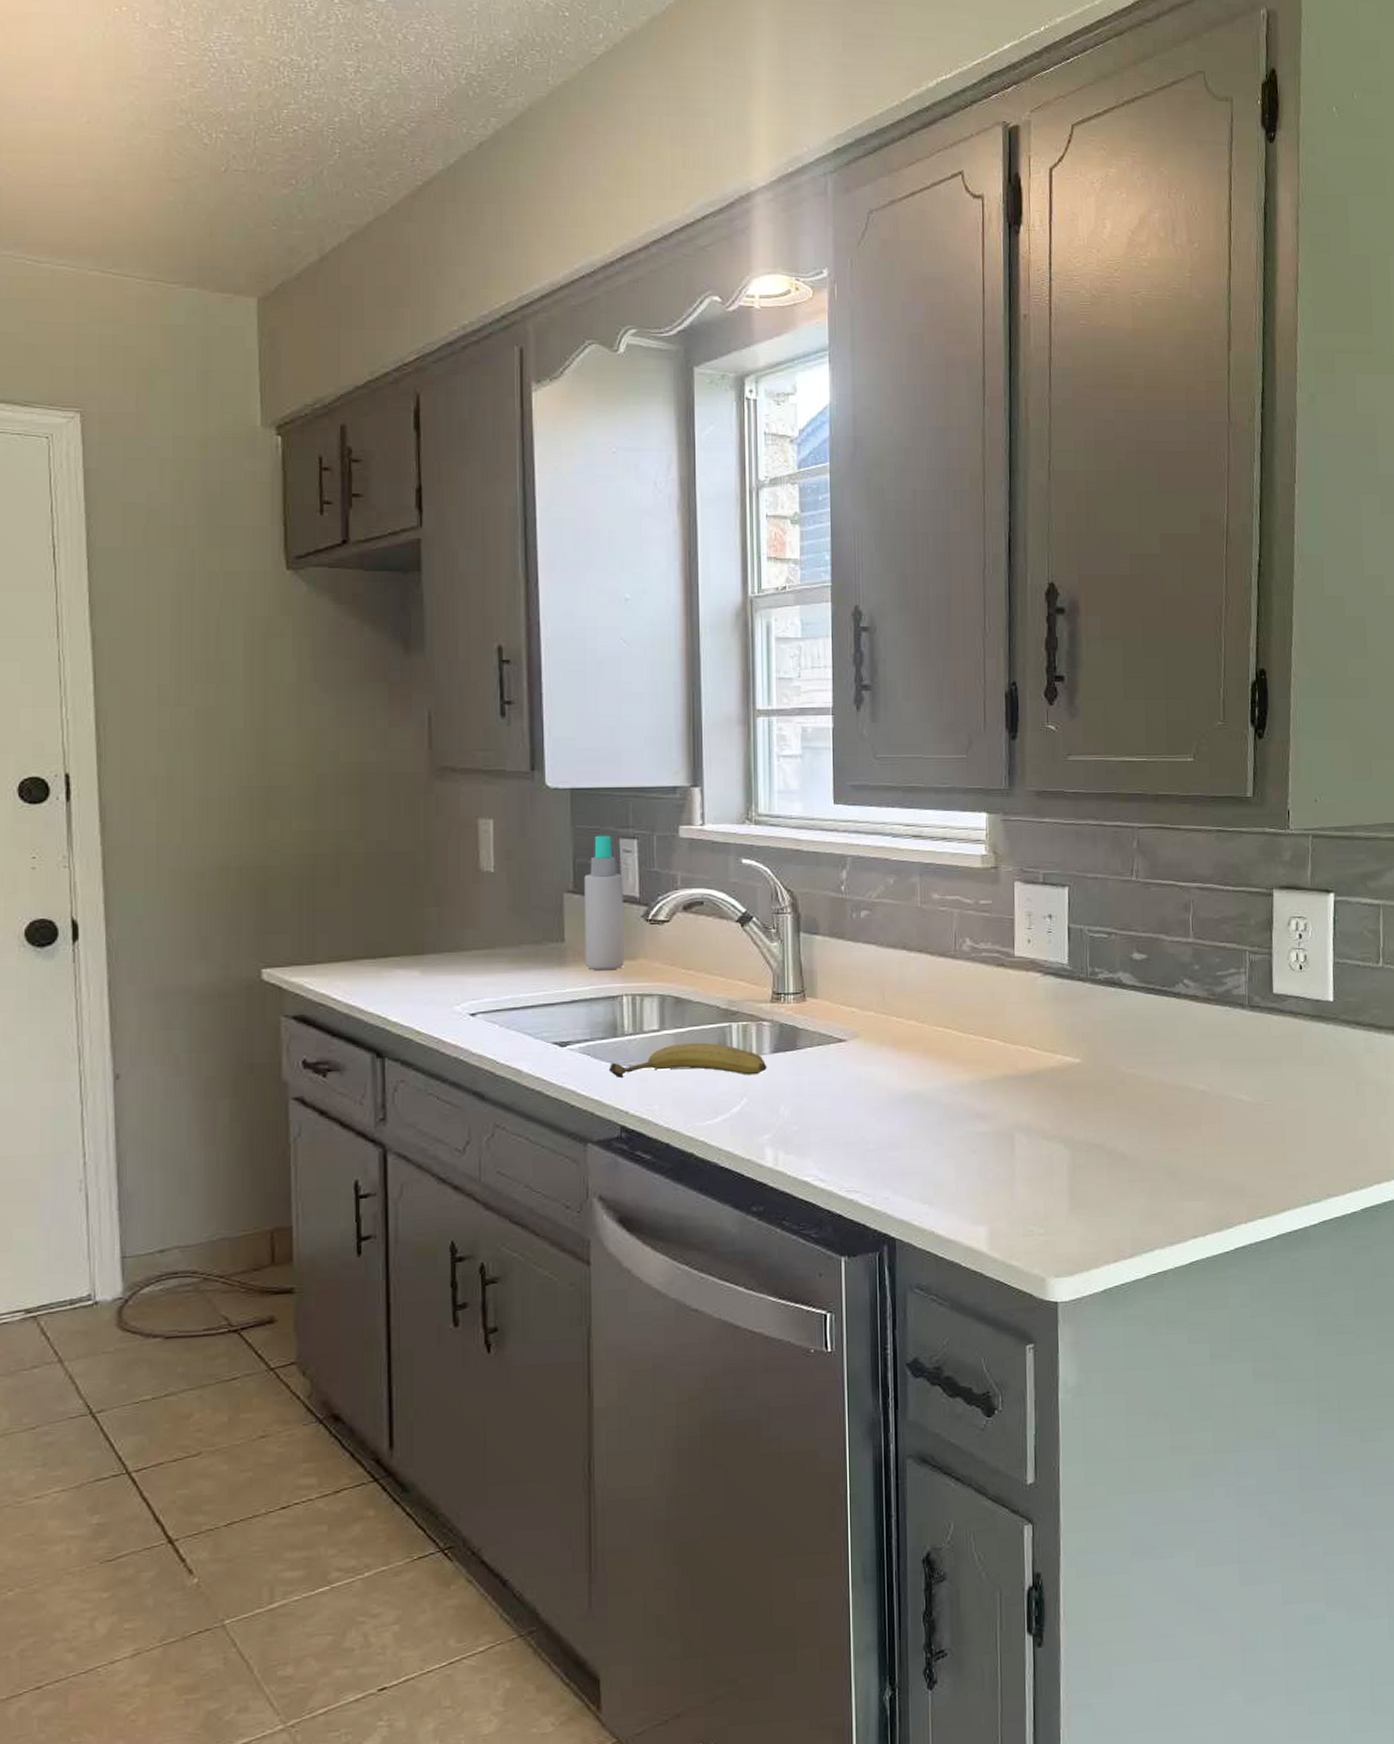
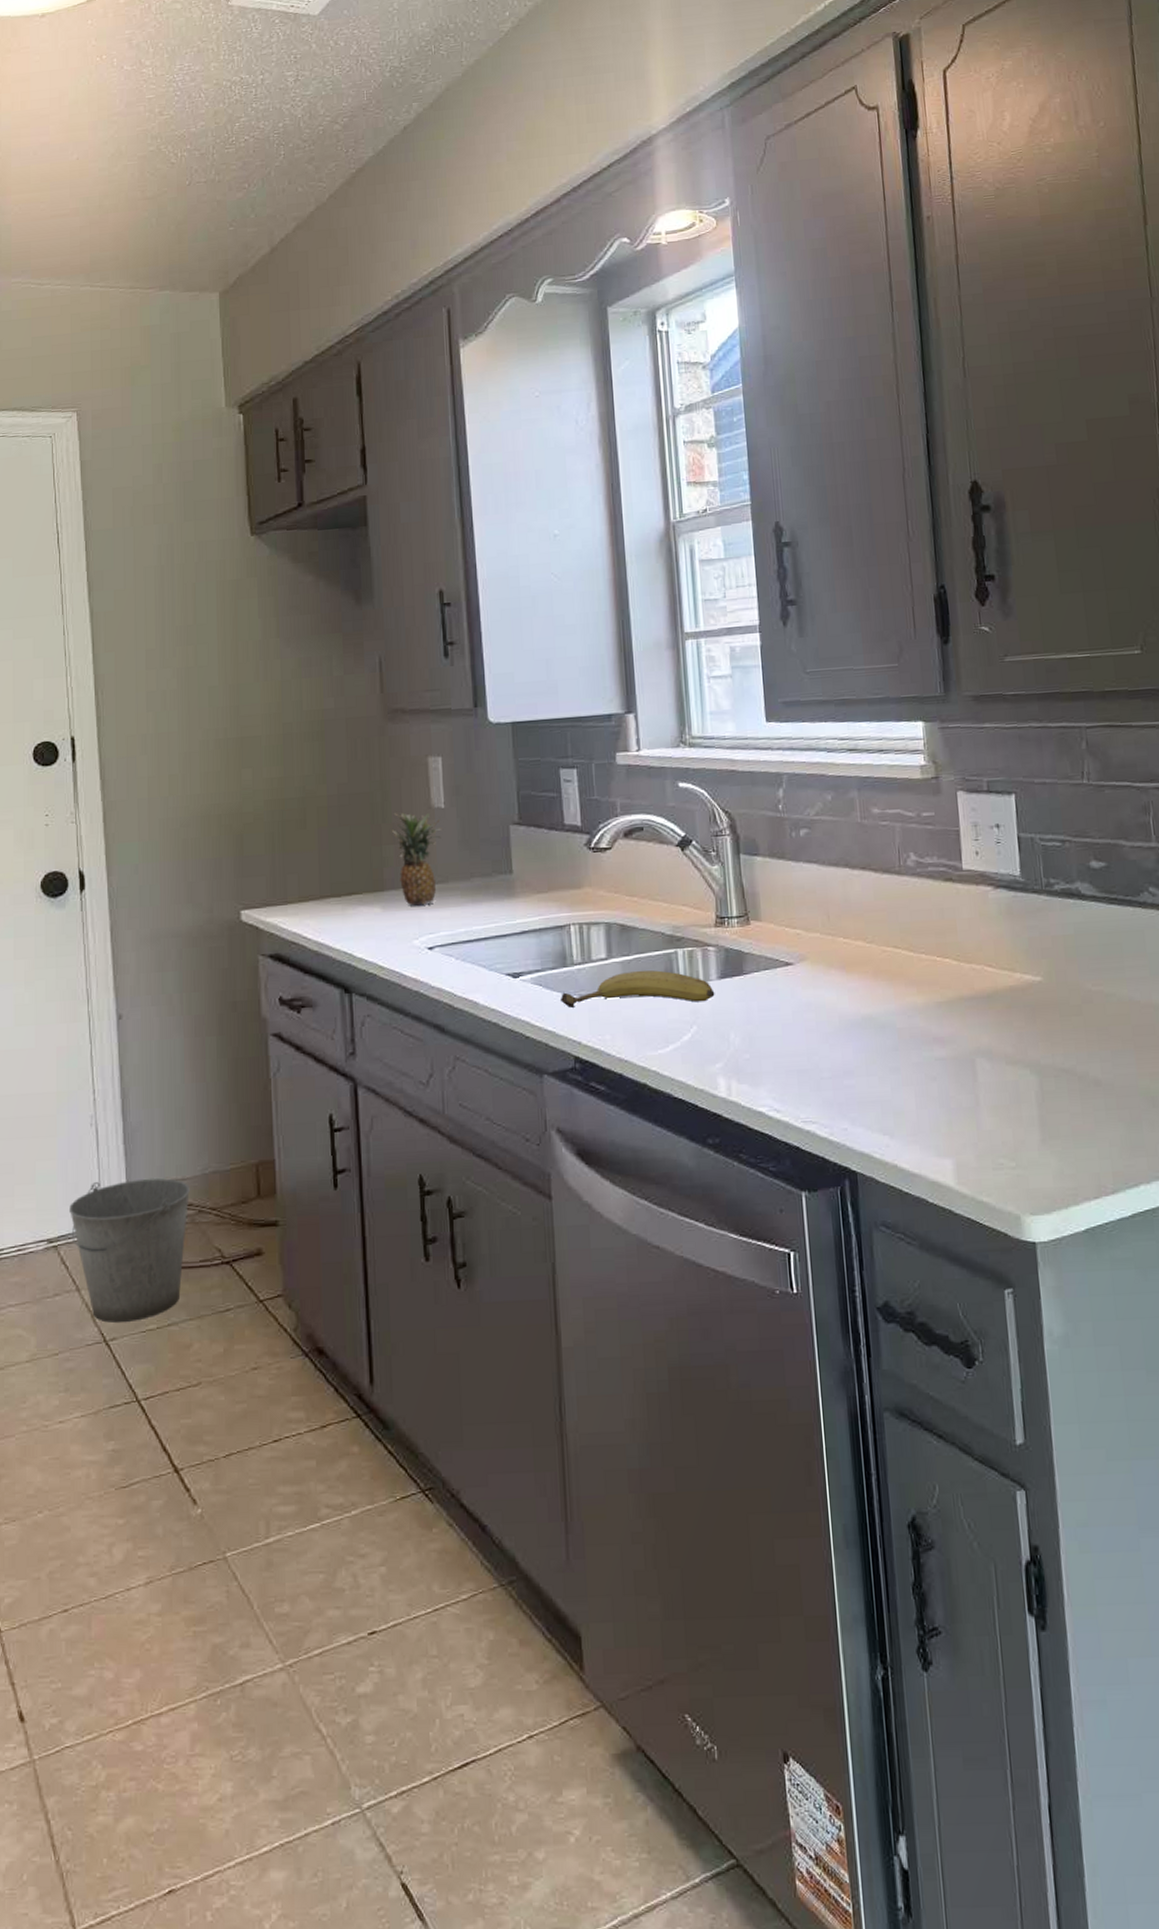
bucket: none [51,1245,194,1394] -> present [68,1177,190,1323]
fruit: none [435,875,492,971] -> present [391,812,444,906]
spray bottle: present [584,835,624,971] -> none [528,766,570,901]

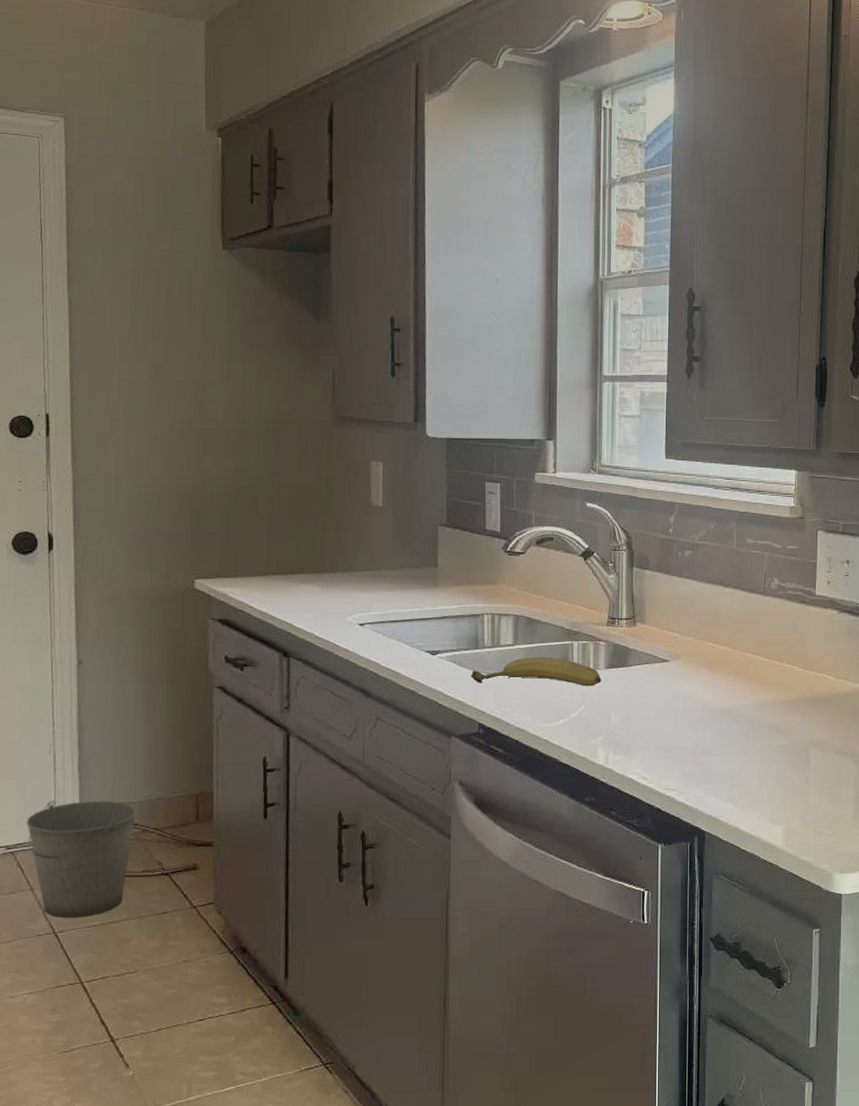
fruit: present [391,812,444,906] -> none [334,507,380,588]

